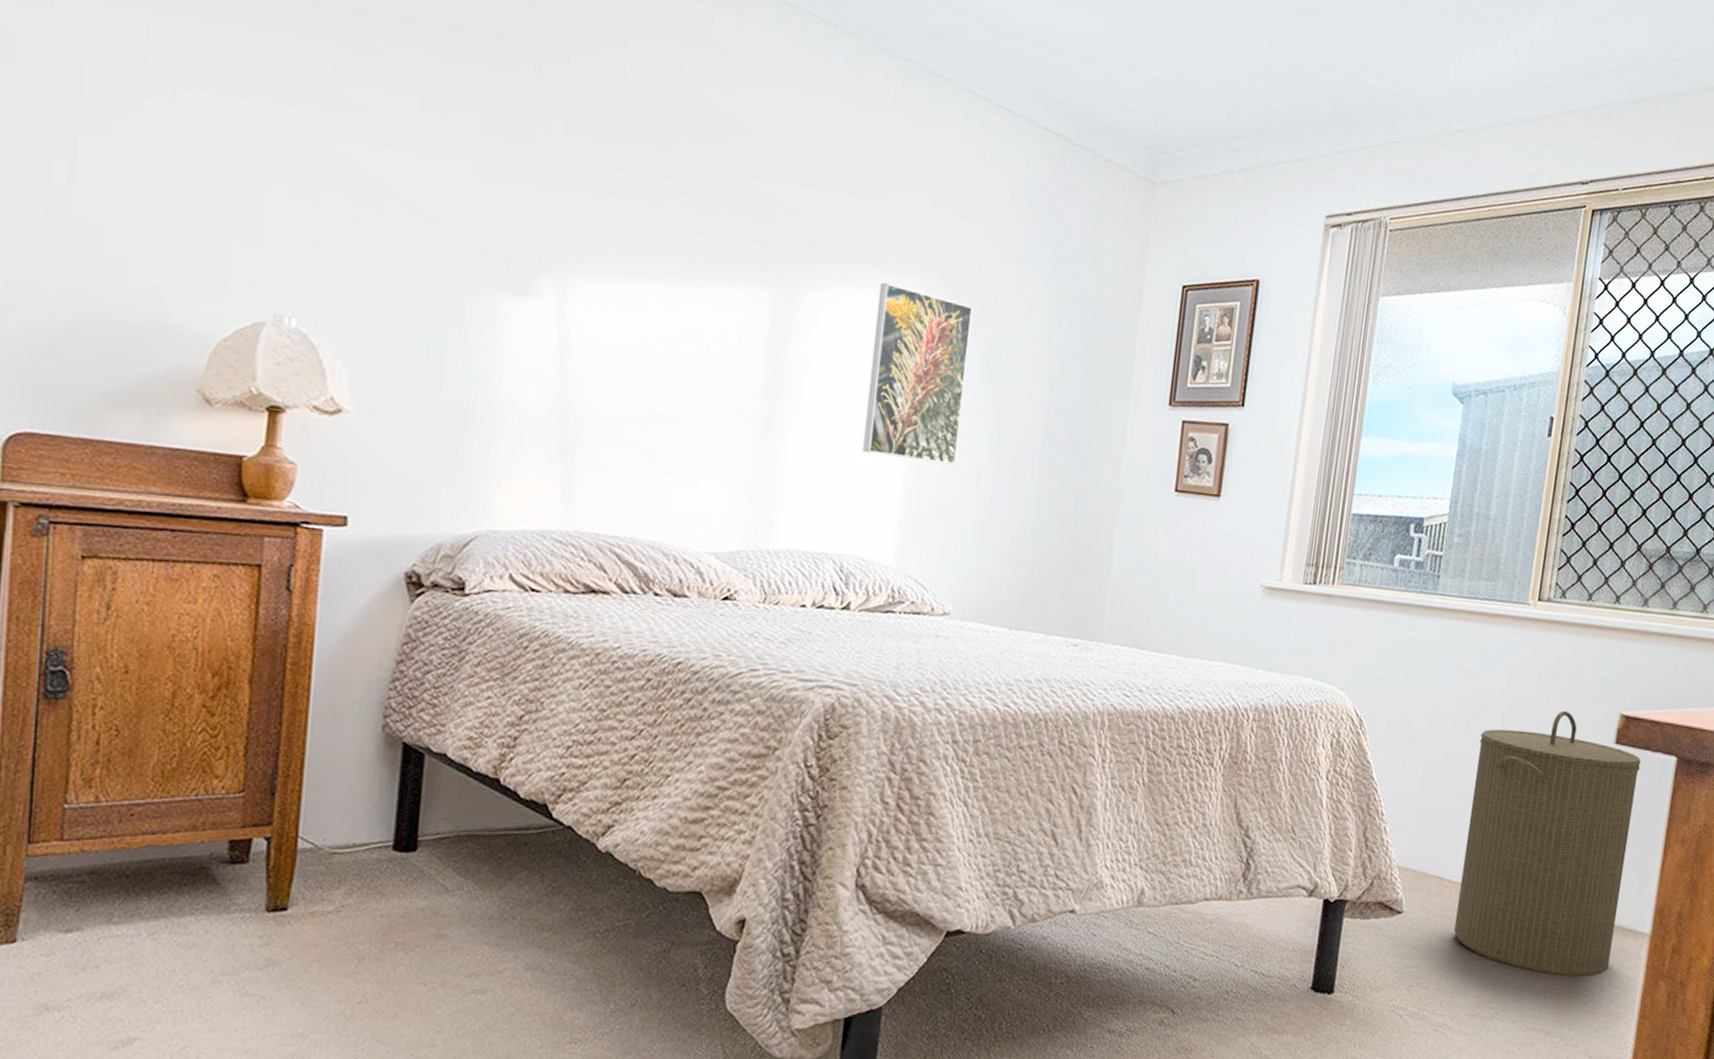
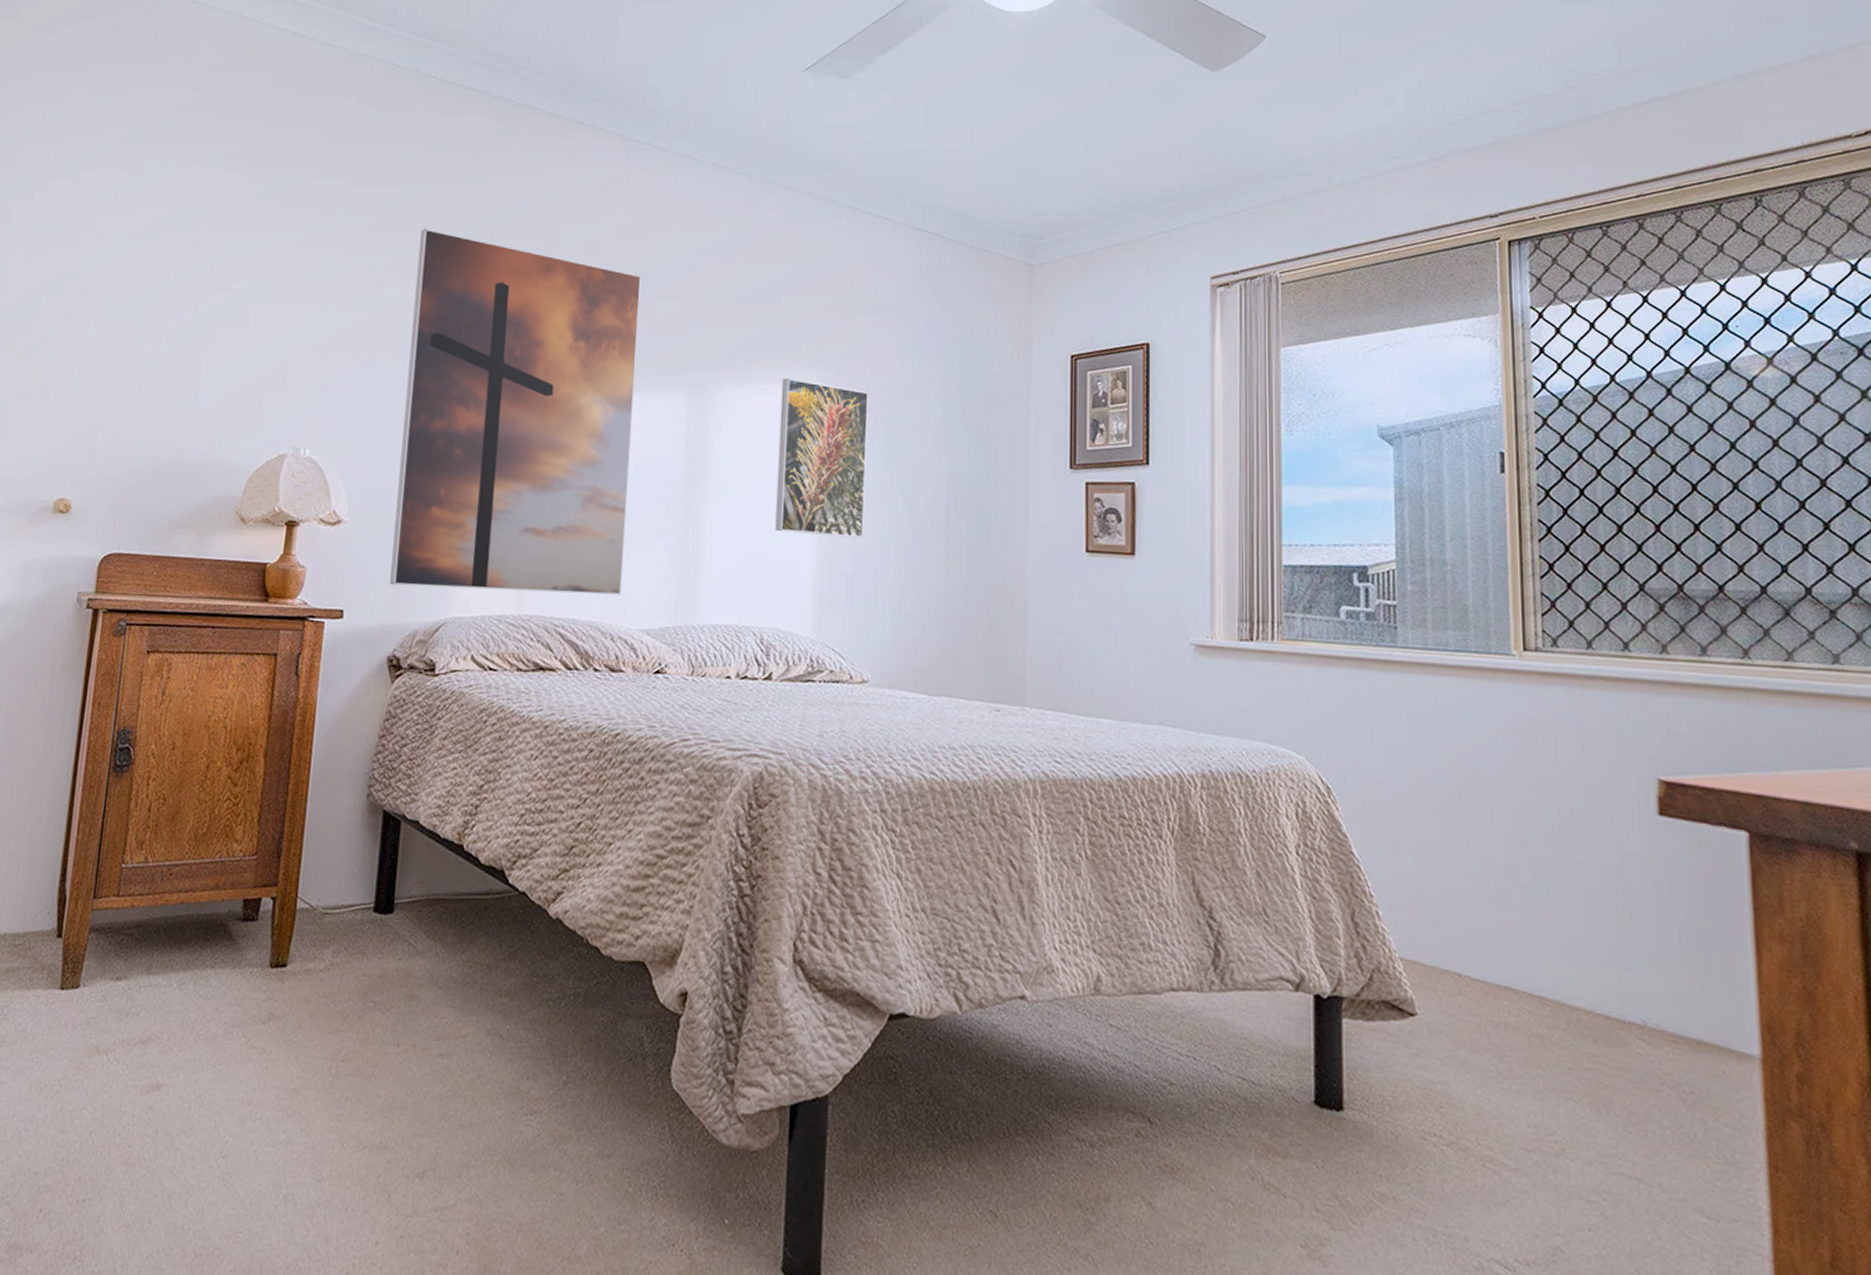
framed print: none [407,48,723,514] -> present [390,228,641,596]
laundry hamper: present [1454,710,1641,977] -> none [1479,775,1710,1108]

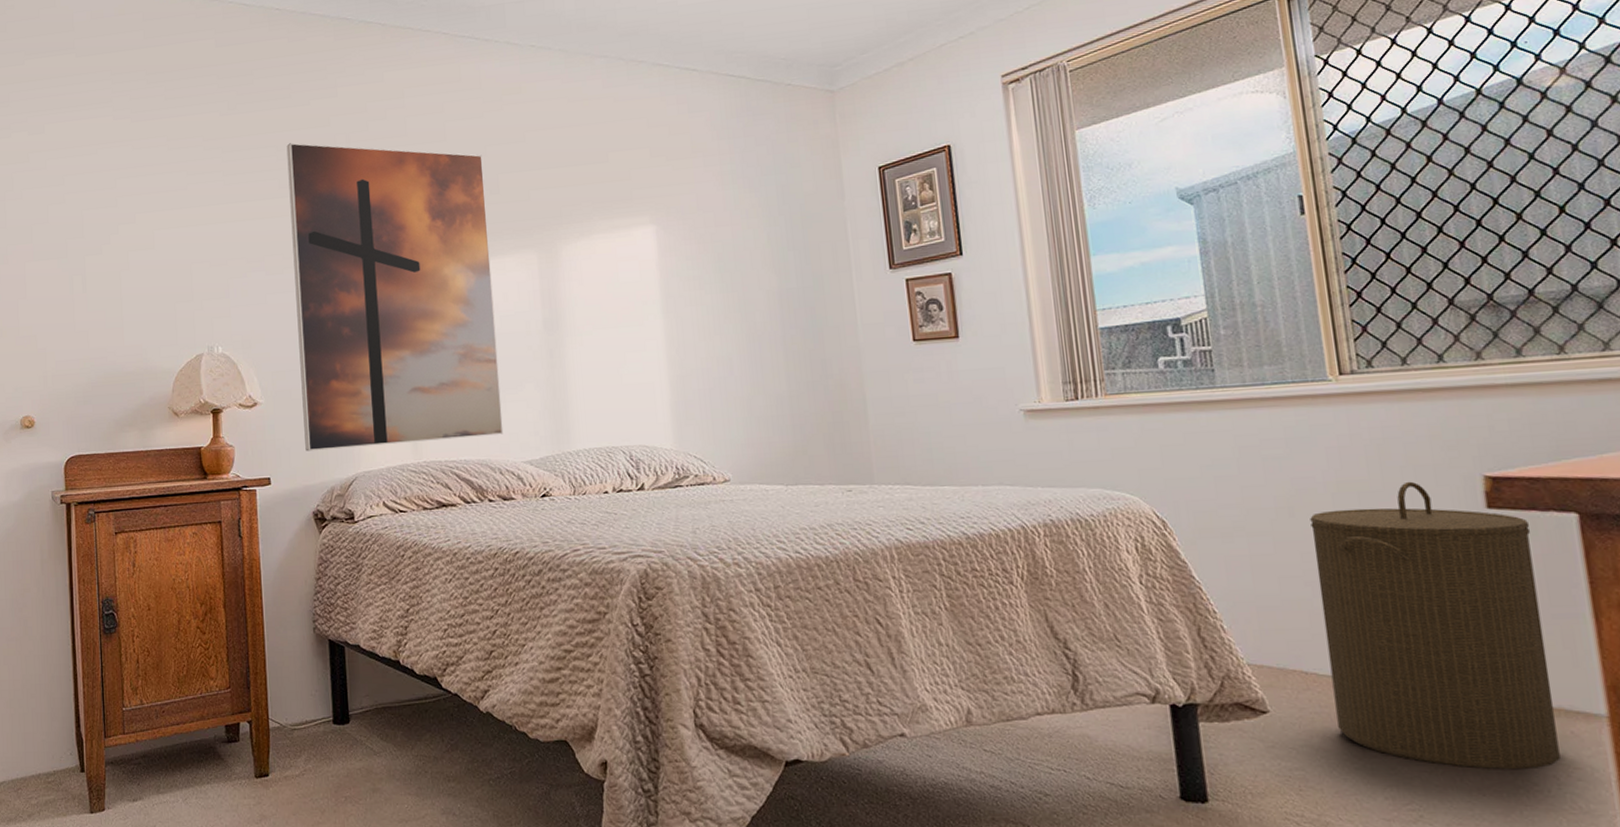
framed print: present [775,377,868,539] -> none [619,225,709,361]
laundry hamper: none [1479,775,1710,1108] -> present [1310,481,1561,770]

